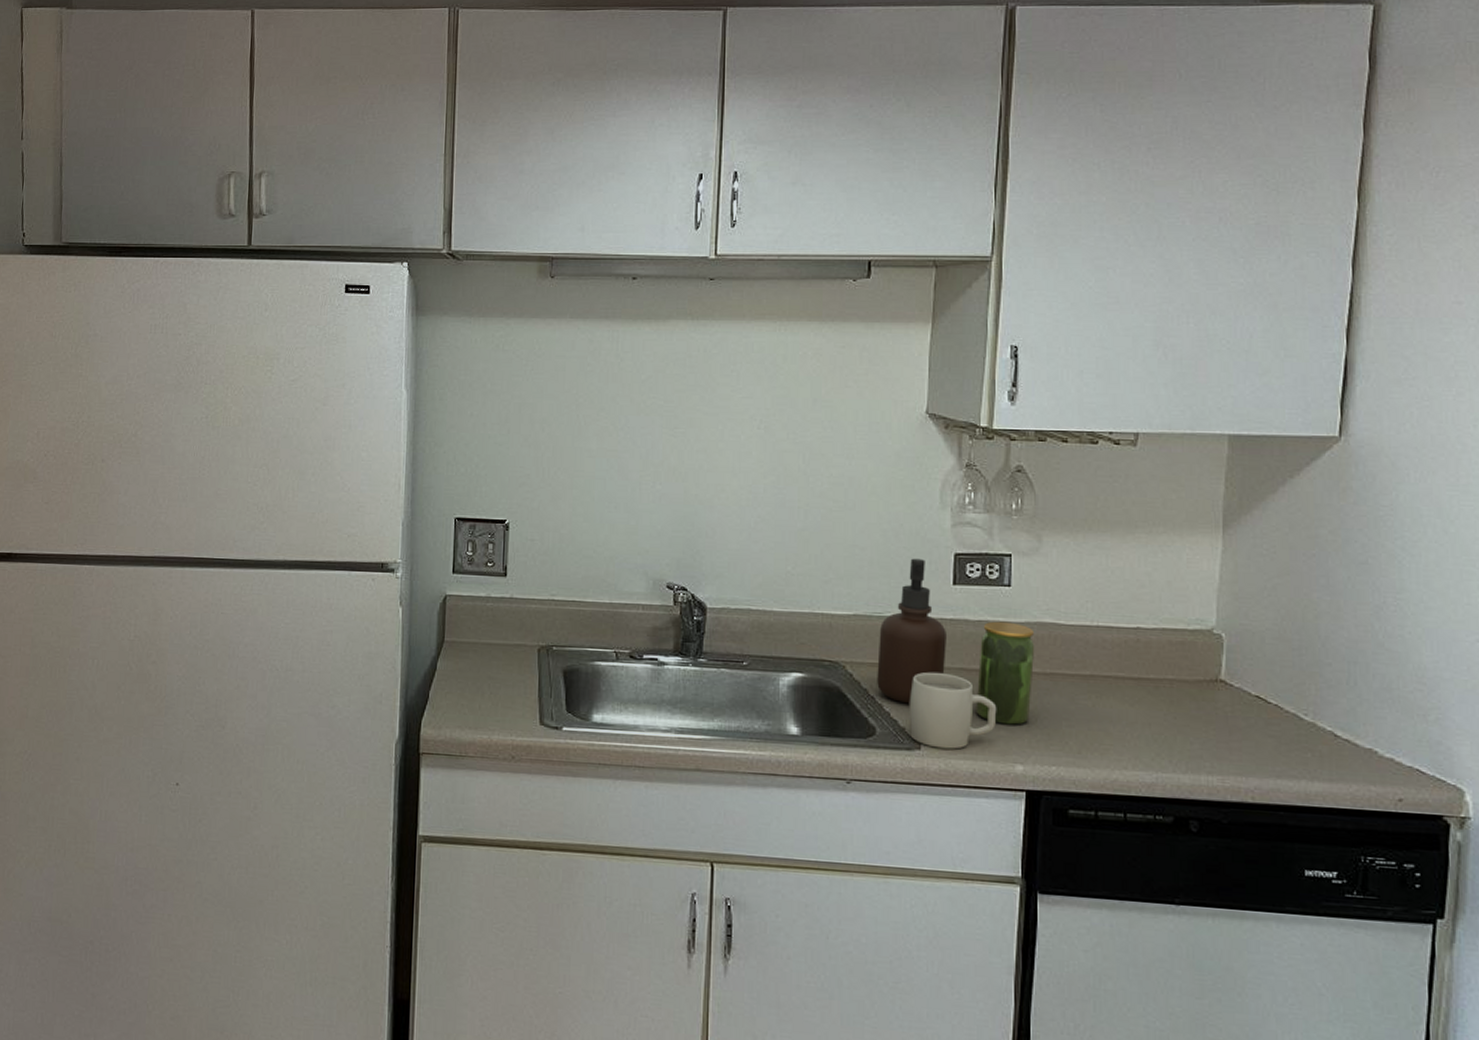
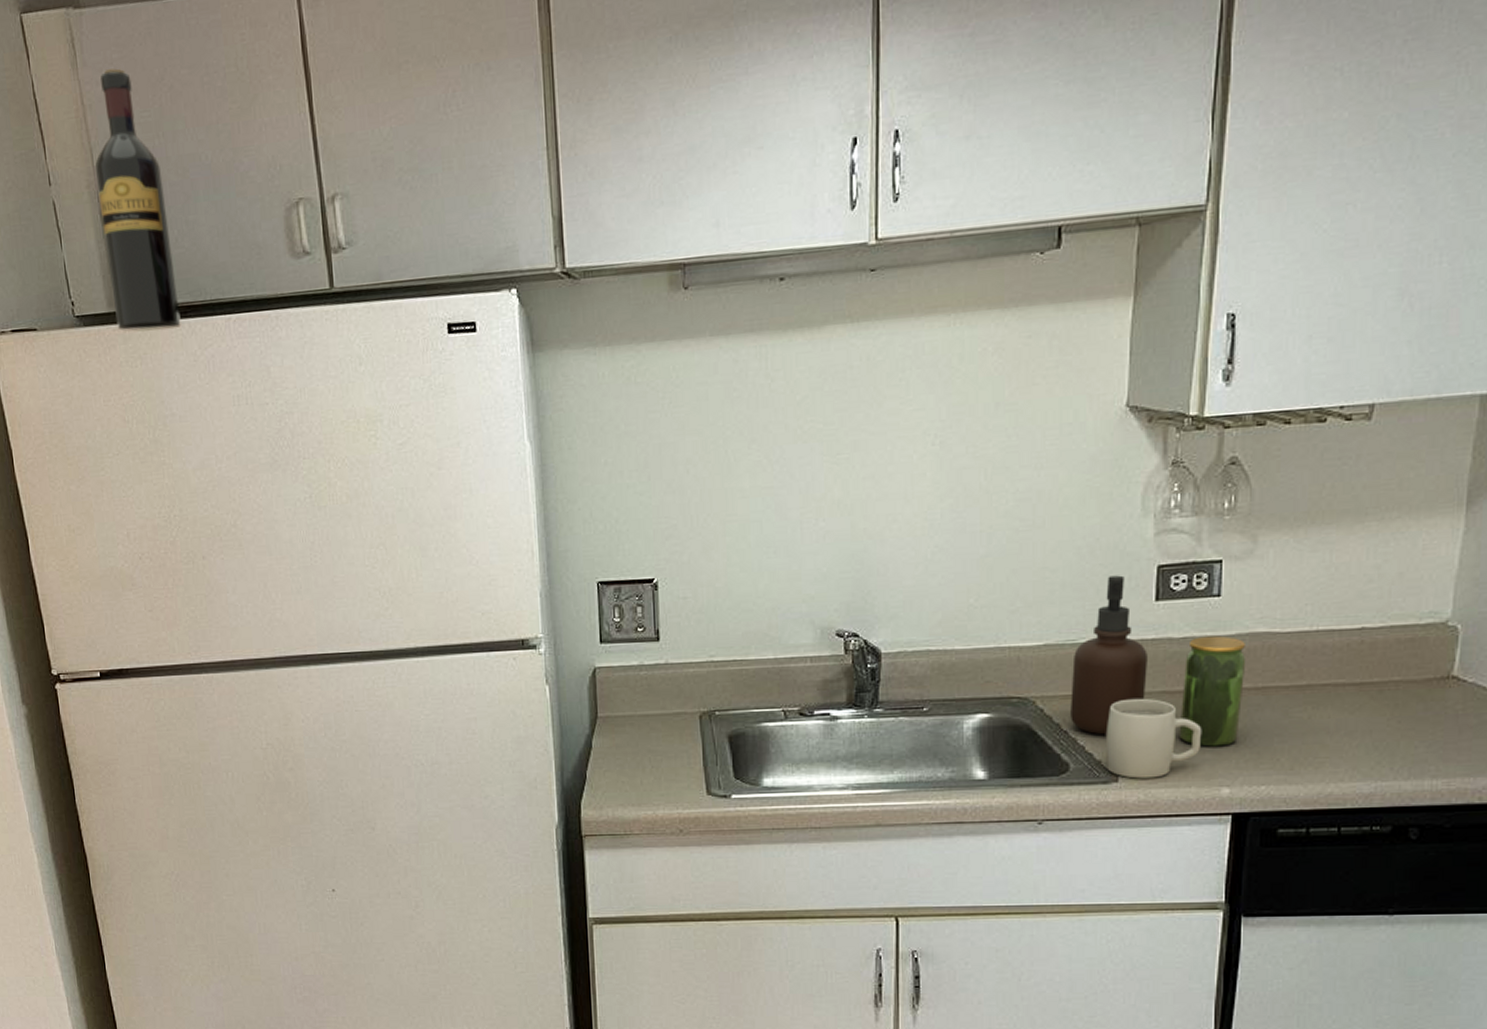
wine bottle: none [59,57,119,265] -> present [94,68,181,332]

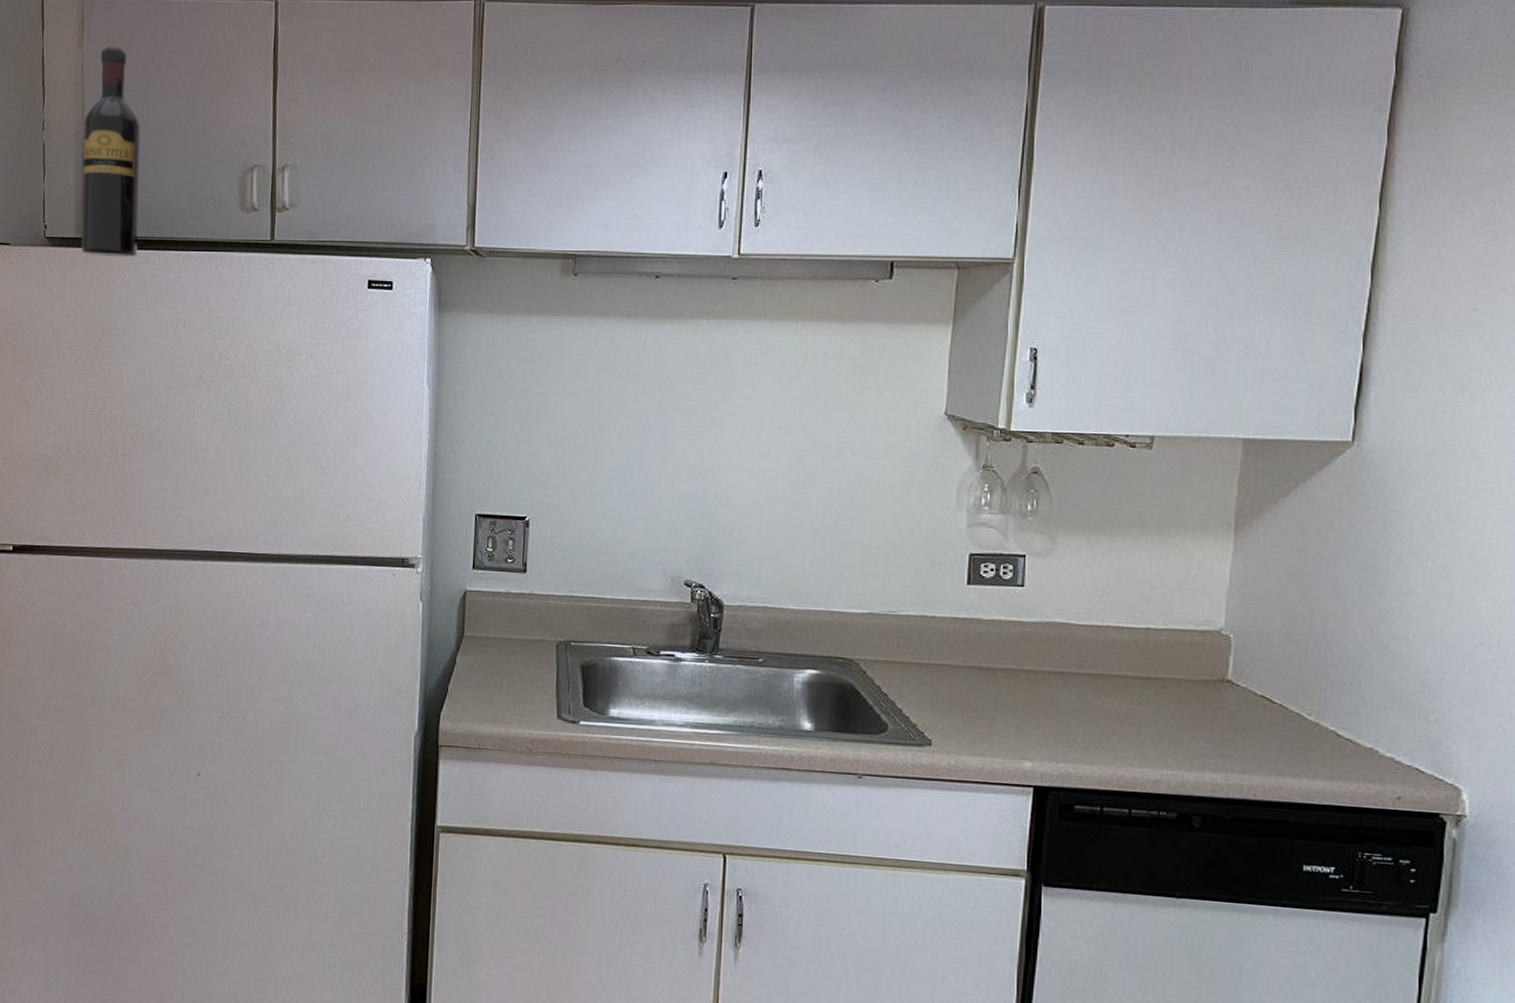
soap dispenser: present [1071,575,1147,735] -> none [890,558,960,701]
mug: present [1105,698,1202,779] -> none [920,669,1007,746]
jar: present [1179,635,1246,747] -> none [986,620,1047,723]

